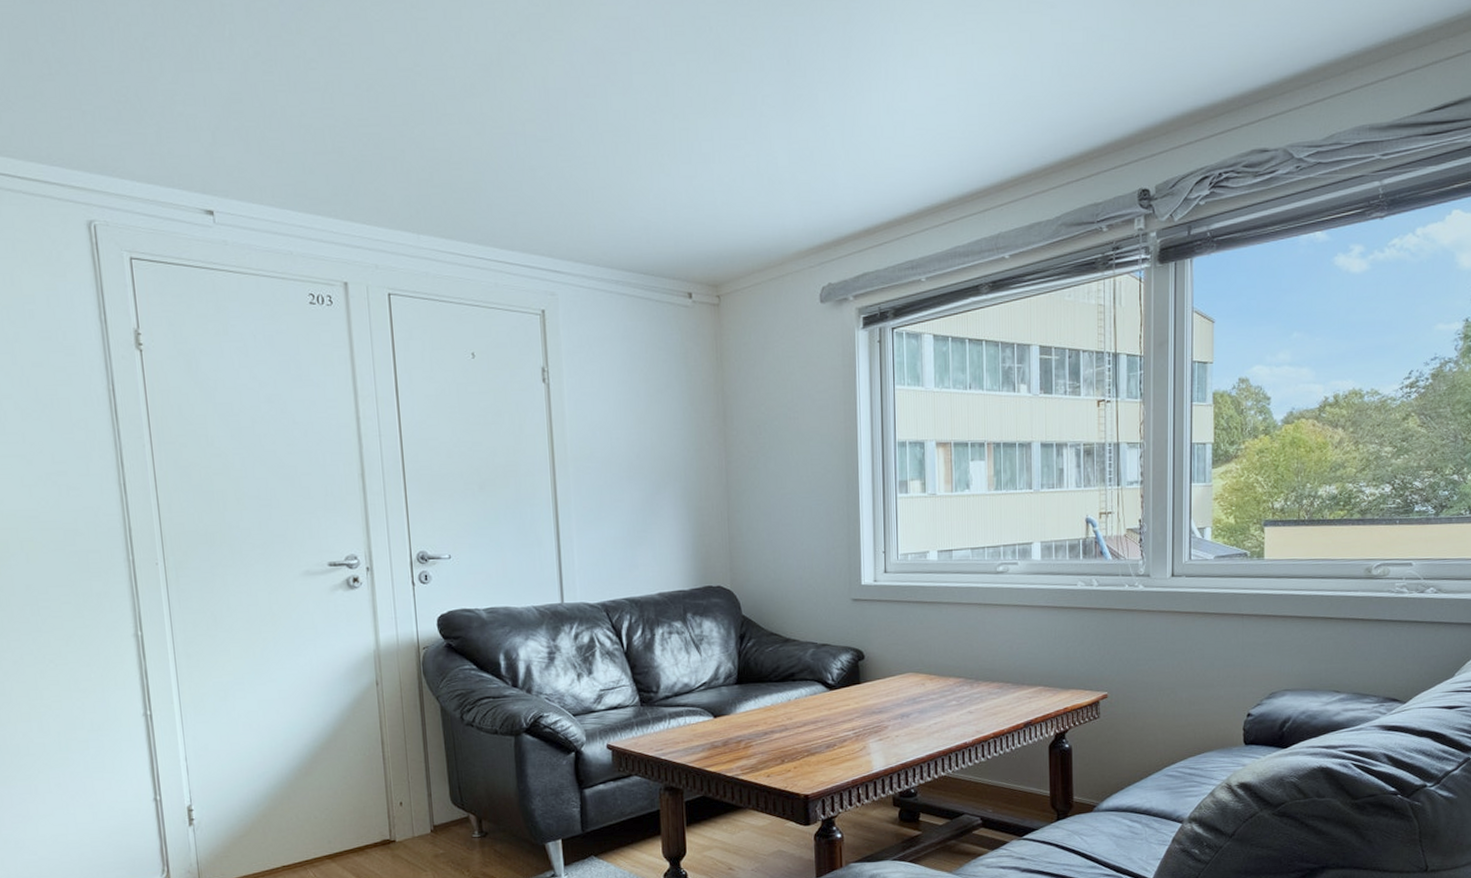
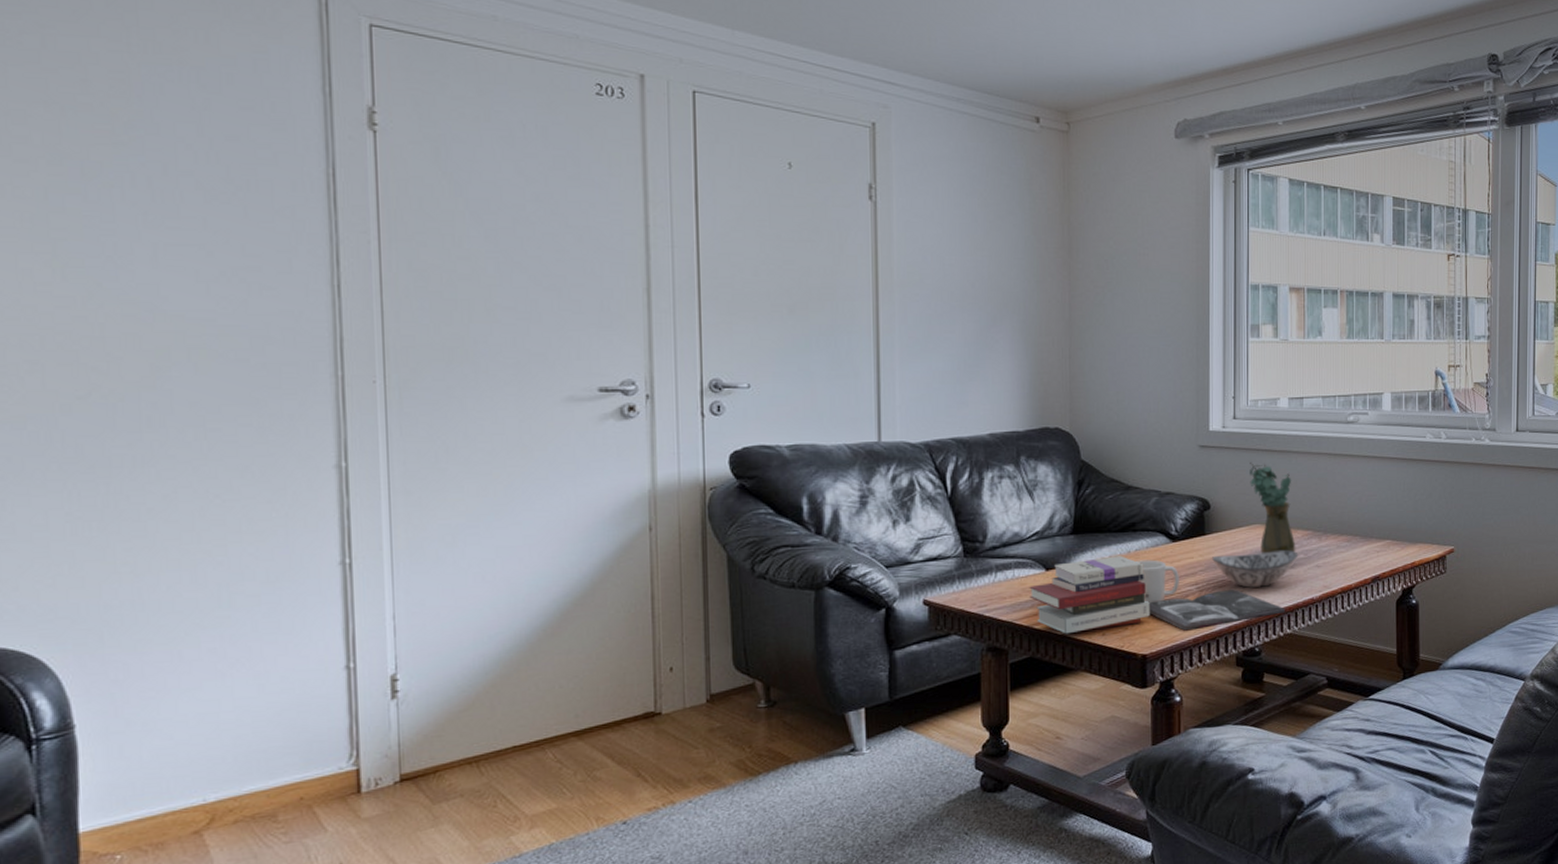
books: none [699,703,811,776] -> present [1029,556,1150,635]
mug: none [796,707,837,748] -> present [1136,559,1179,604]
magazine: none [809,734,939,773] -> present [1148,588,1285,631]
decorative bowl: none [866,697,951,733] -> present [1211,550,1299,588]
vase: none [901,613,948,701] -> present [1250,461,1296,554]

